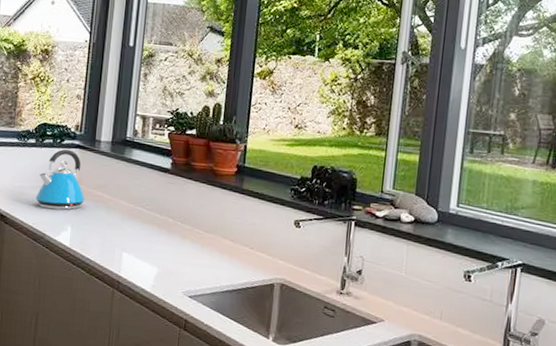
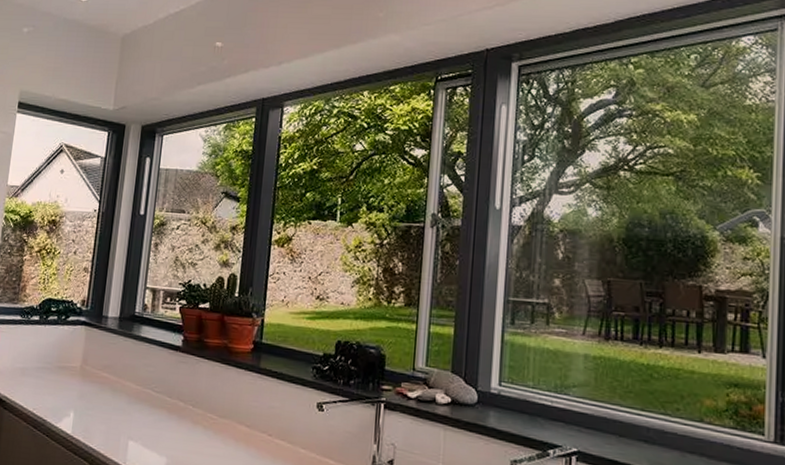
kettle: present [35,149,86,210] -> none [37,326,90,394]

